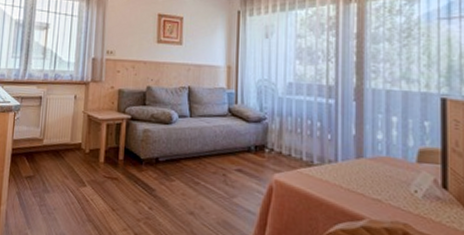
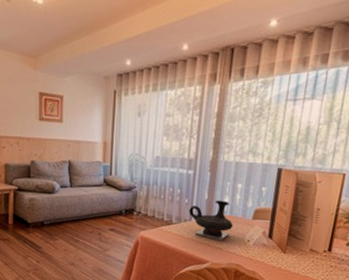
teapot: none [333,136,393,190] -> present [189,200,233,241]

